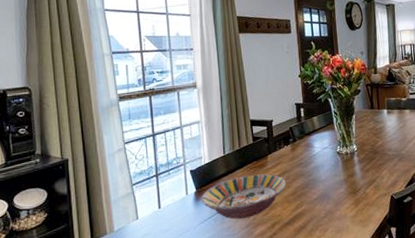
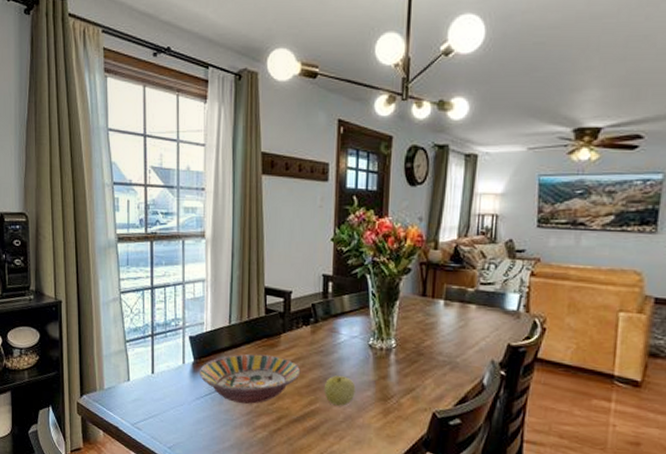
apple: none [306,180,332,205] -> present [323,375,356,406]

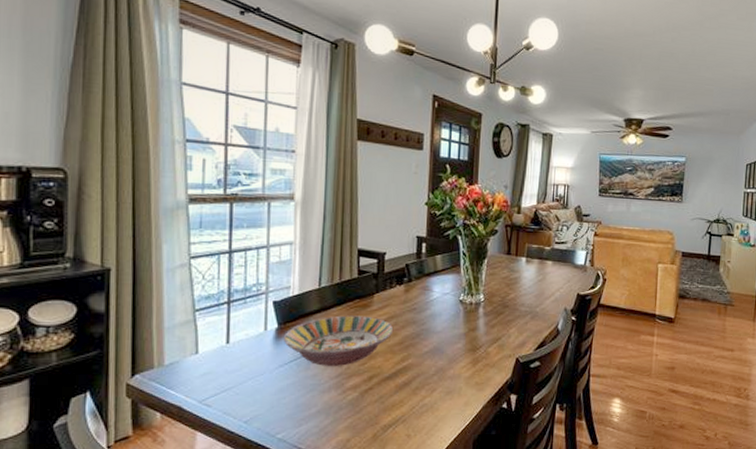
apple: present [323,375,356,406] -> none [416,331,447,360]

